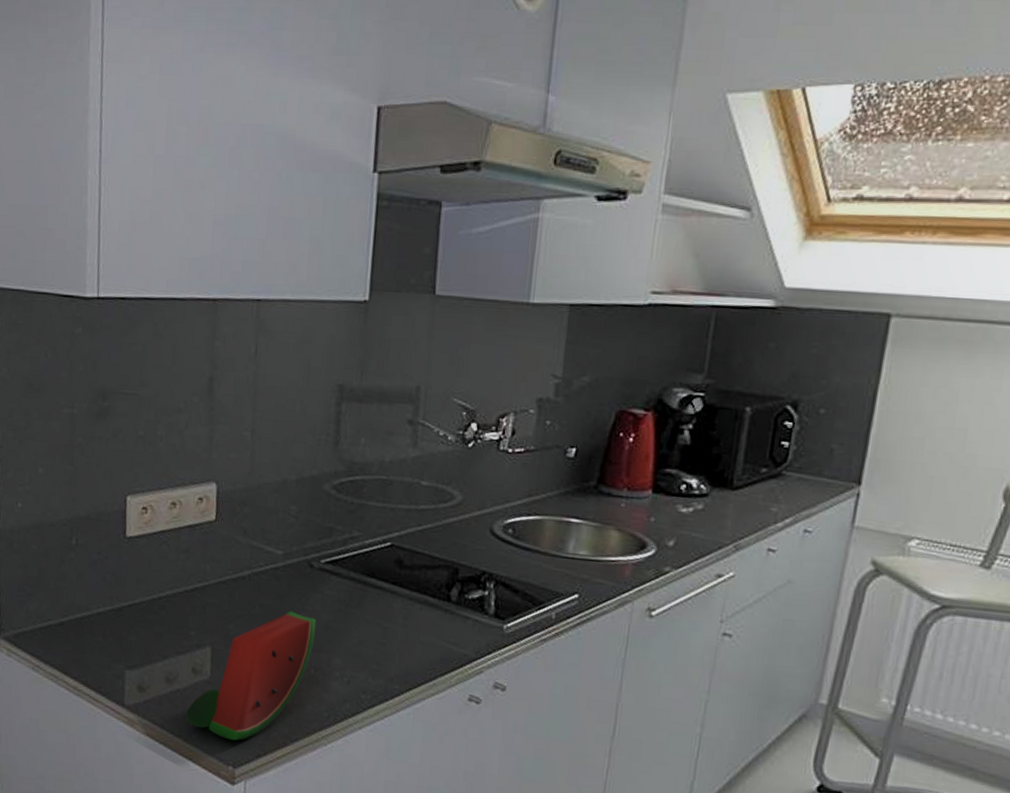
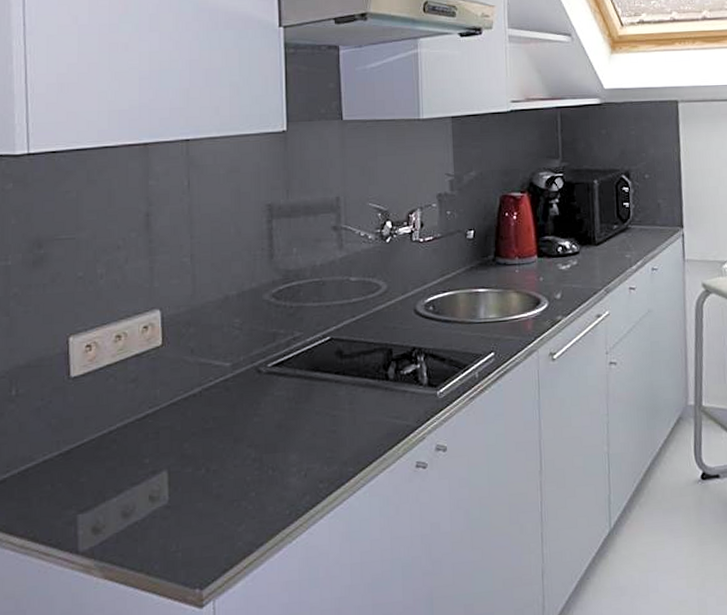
watermelon: present [185,611,317,741] -> none [146,418,270,562]

